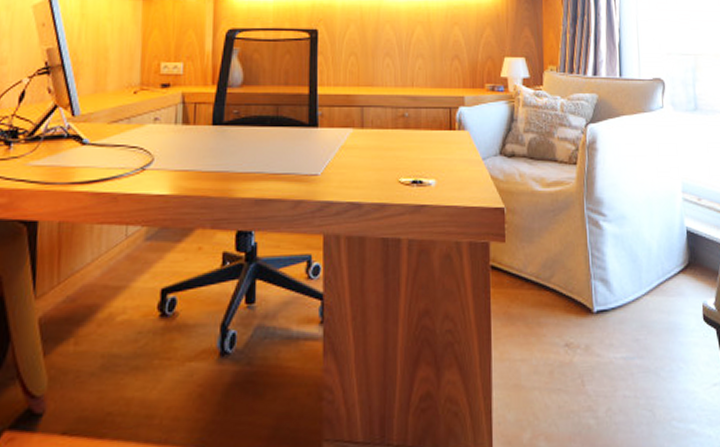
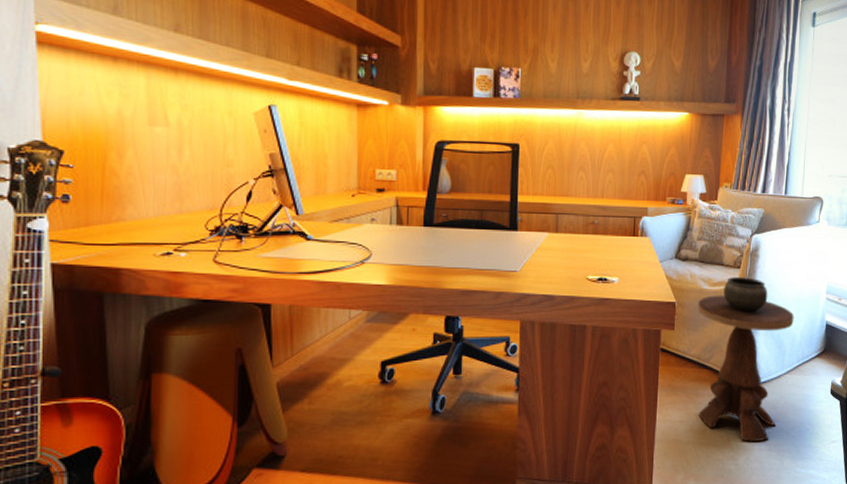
side table: none [531,175,648,386] -> present [697,277,794,442]

